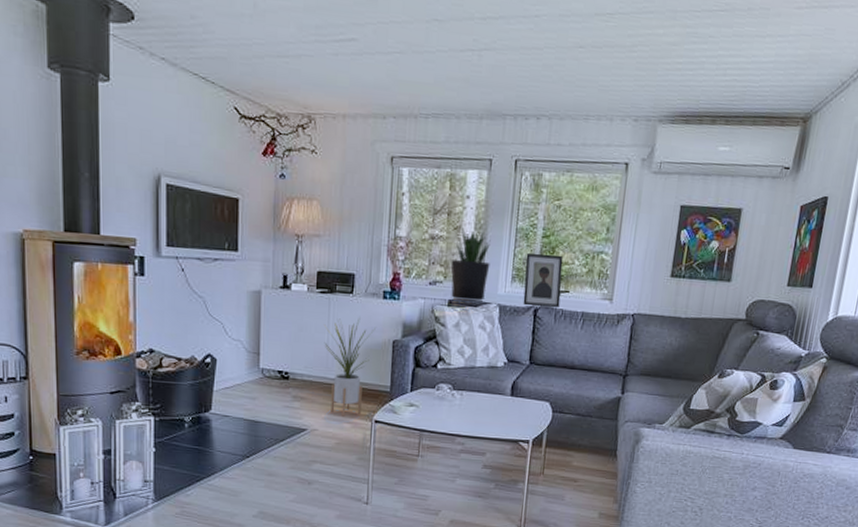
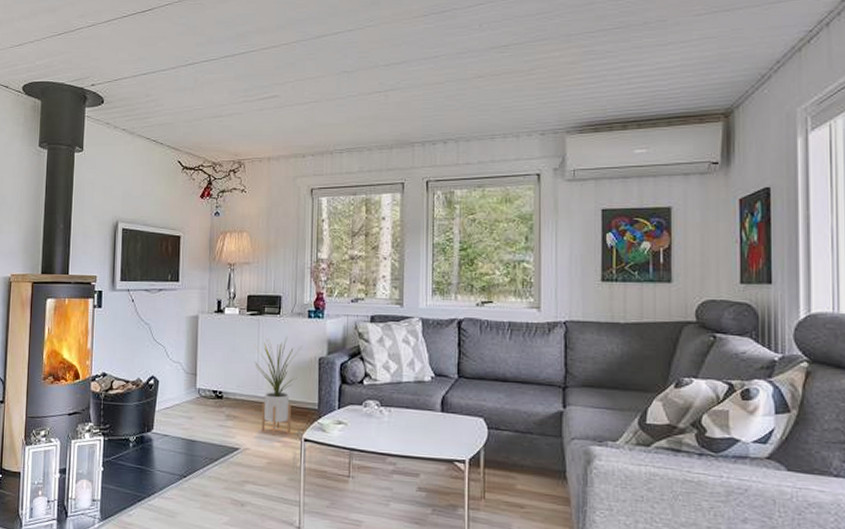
planter: present [450,226,491,302] -> none [371,245,409,316]
picture frame: present [523,252,564,308] -> none [445,266,484,319]

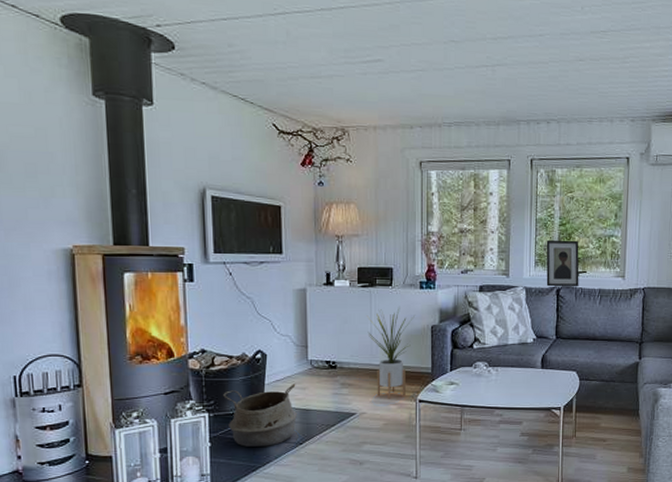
woven basket: none [118,412,184,476] -> present [223,384,297,447]
picture frame: none [445,266,484,319] -> present [546,239,580,287]

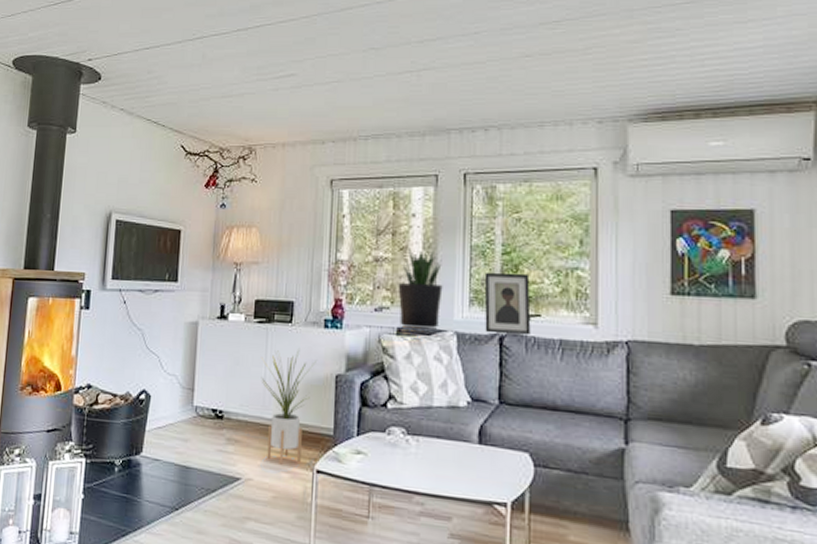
woven basket: present [223,384,297,447] -> none [102,433,178,508]
planter: none [479,219,515,286] -> present [398,246,443,329]

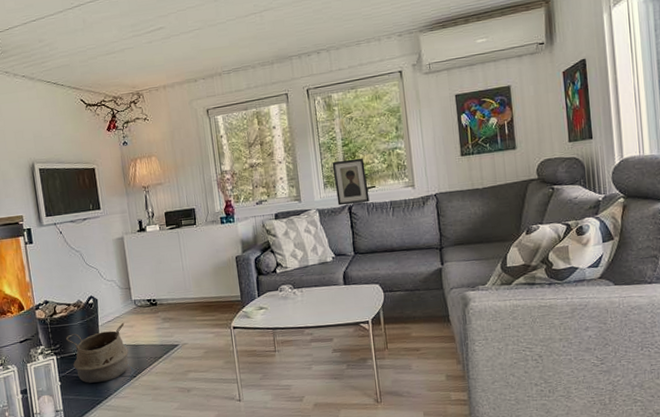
woven basket: none [102,433,178,508] -> present [66,323,129,383]
house plant: present [261,349,316,465] -> none [178,243,220,329]
planter: present [398,246,443,329] -> none [270,151,304,212]

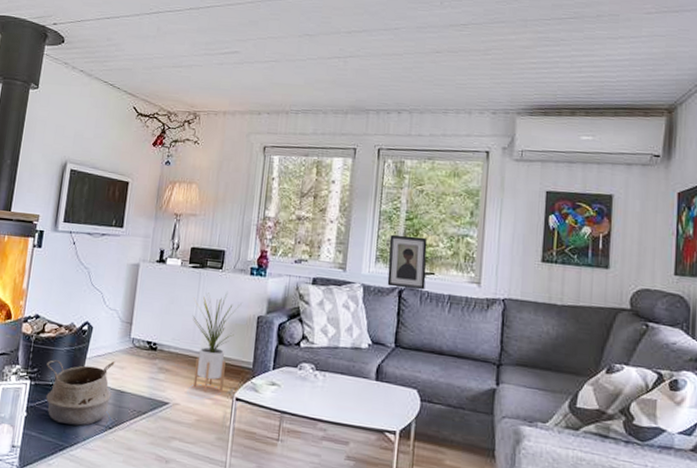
house plant: none [178,243,220,329] -> present [192,292,242,392]

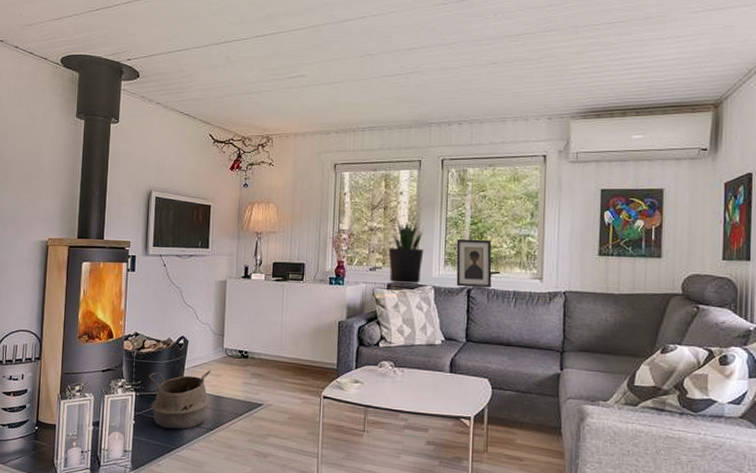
house plant: present [192,292,242,392] -> none [278,301,323,393]
planter: none [315,208,355,281] -> present [388,218,424,284]

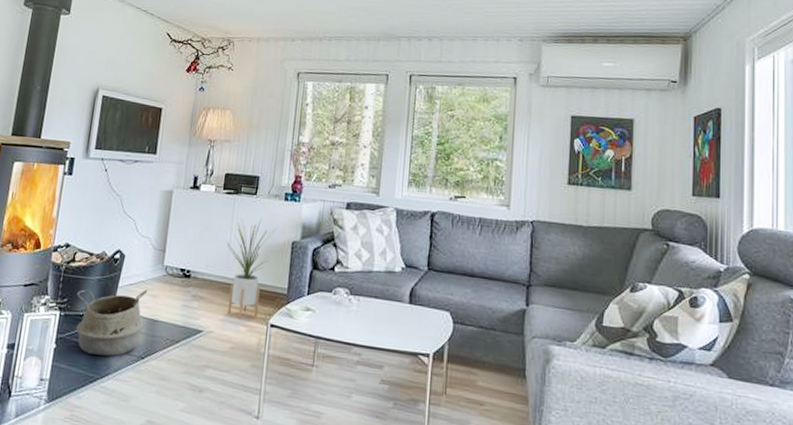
house plant: none [278,301,323,393] -> present [226,218,276,319]
planter: present [388,218,424,284] -> none [349,133,388,205]
picture frame: present [456,238,492,288] -> none [419,158,458,214]

